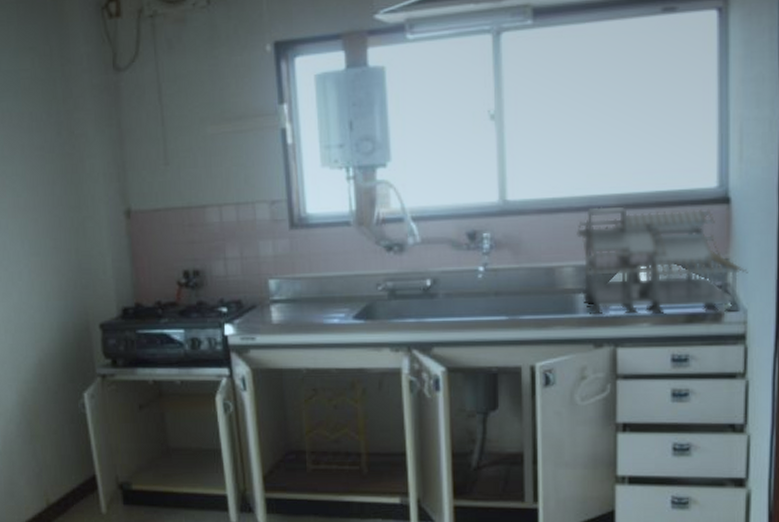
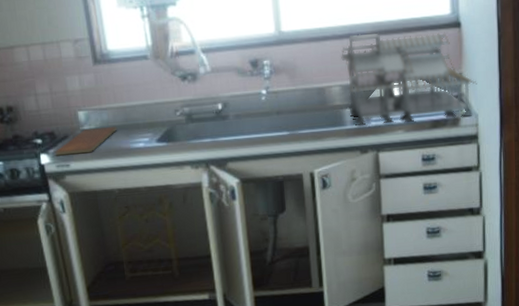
chopping board: none [240,299,311,327] -> present [55,127,118,156]

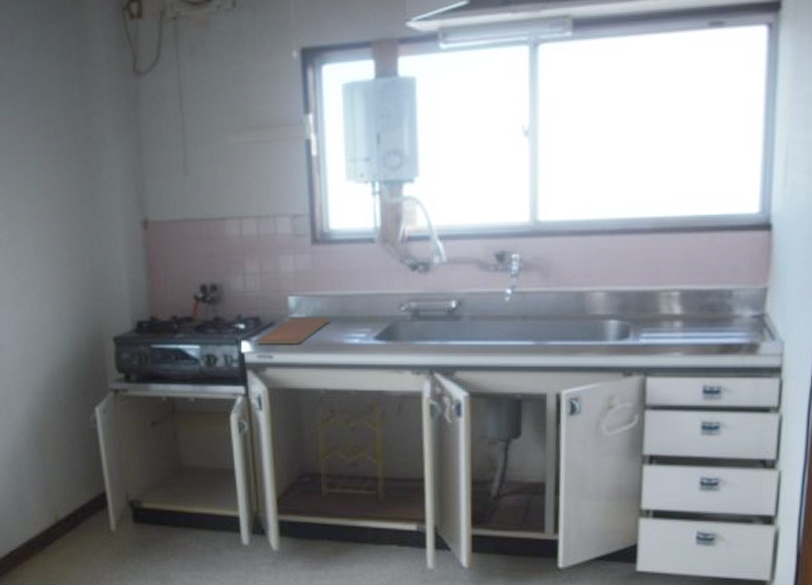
dish rack: present [341,32,477,125] -> none [609,230,787,343]

